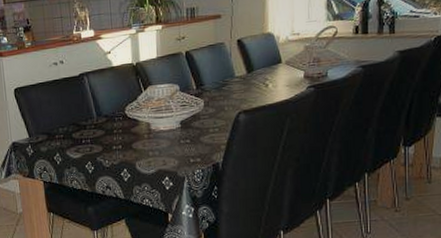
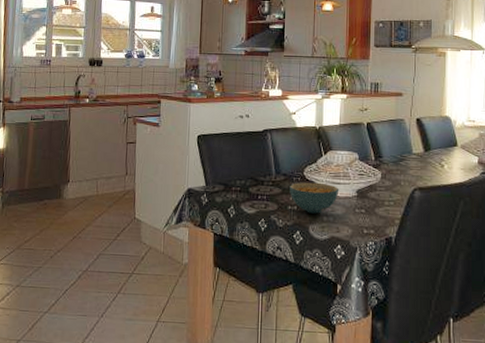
cereal bowl: none [112,119,163,151] -> present [290,182,339,214]

